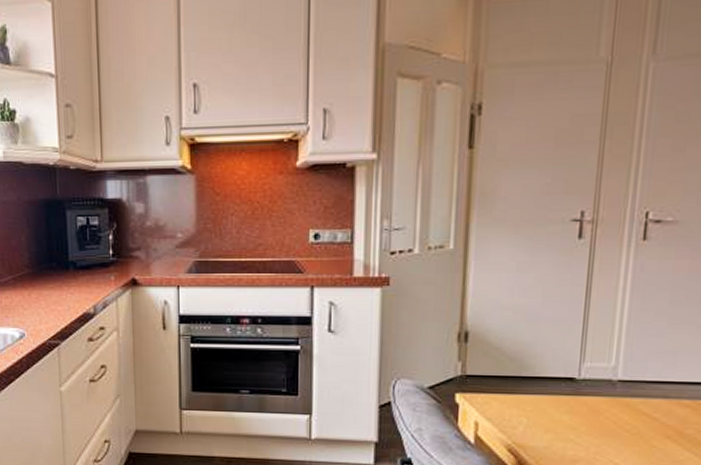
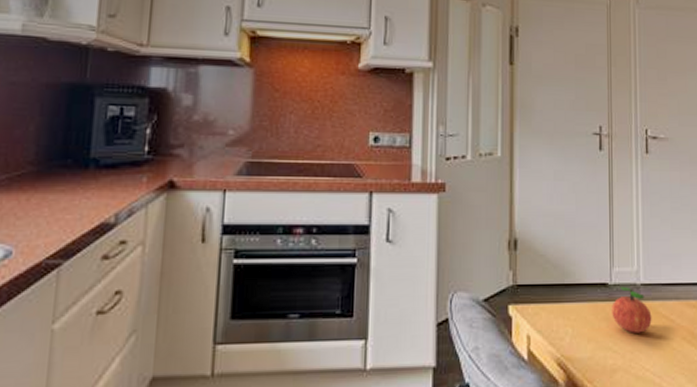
apple: none [577,381,629,428] -> present [612,286,652,333]

